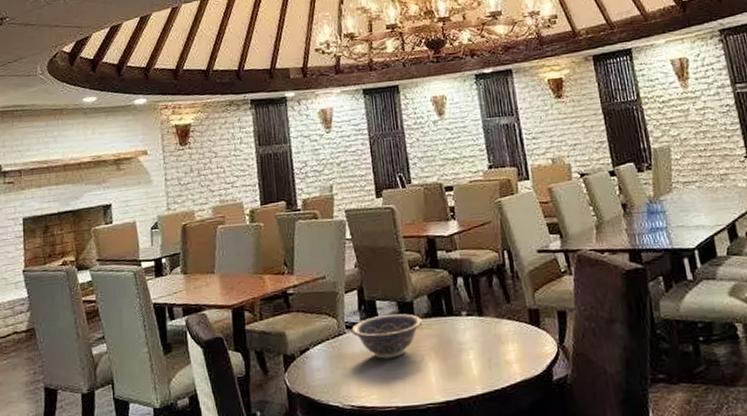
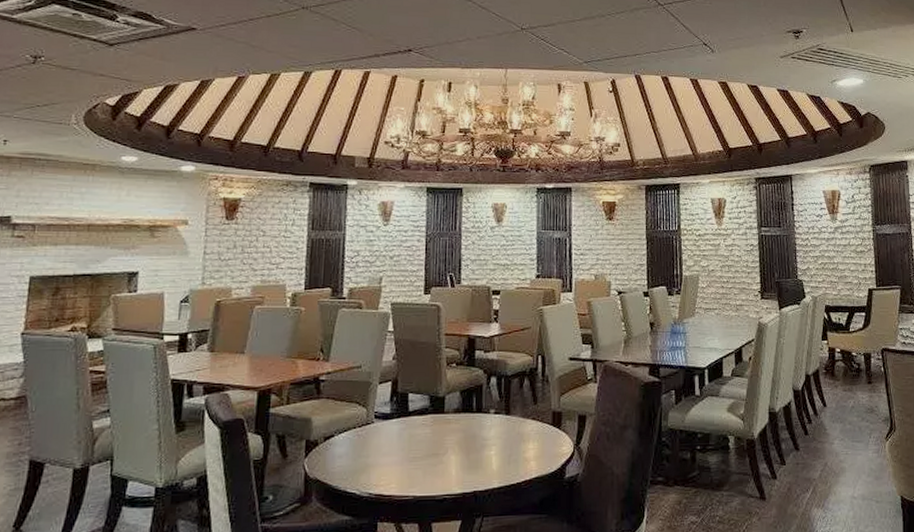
decorative bowl: present [351,313,422,359] -> none [380,407,451,450]

